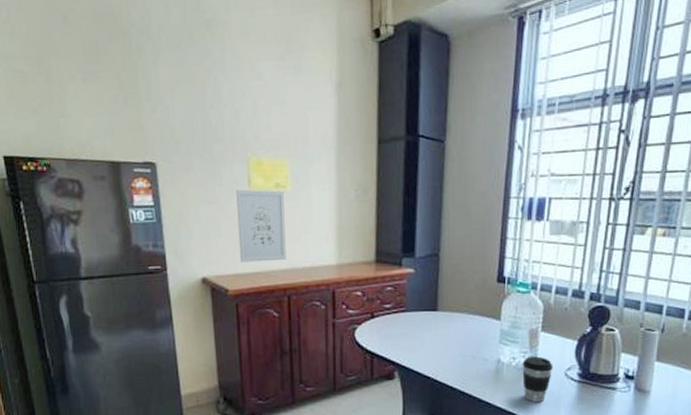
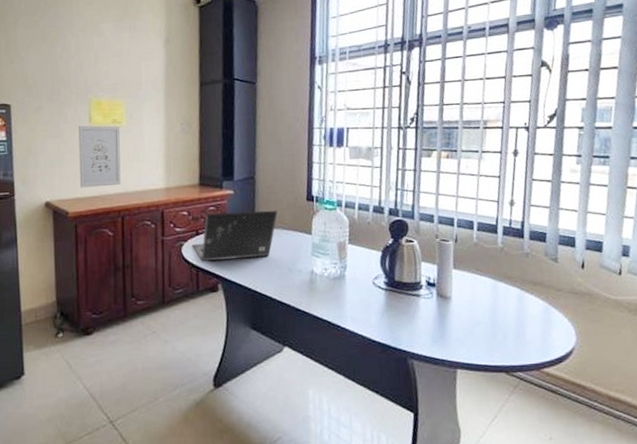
laptop: none [366,292,463,348] -> present [191,210,278,262]
coffee cup: present [522,356,554,403] -> none [333,267,362,311]

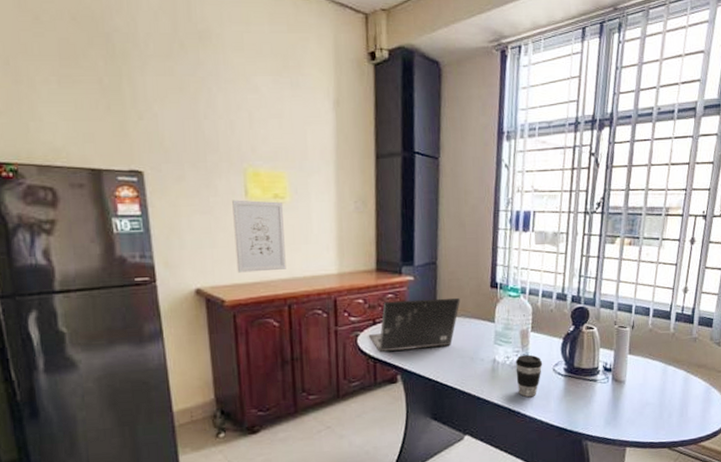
coffee cup: none [333,267,362,311] -> present [515,354,543,398]

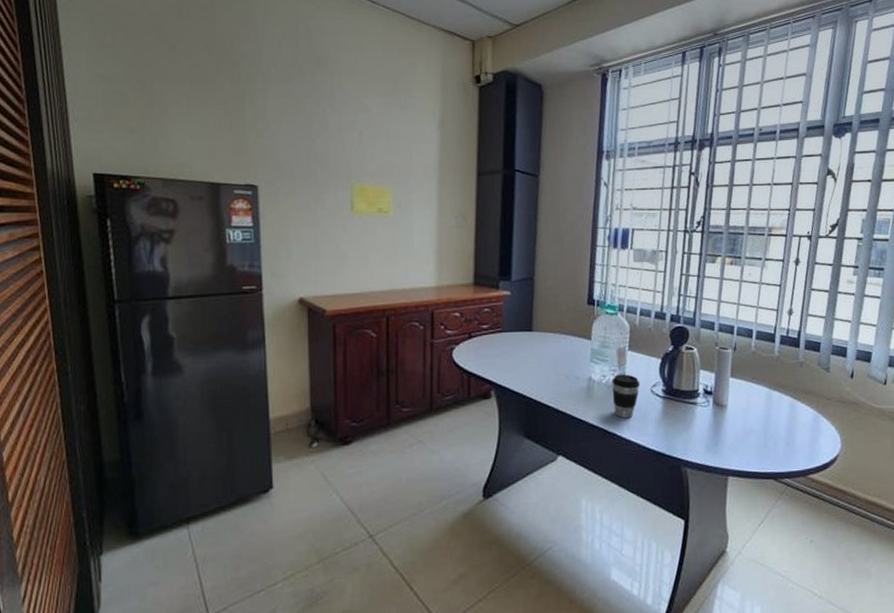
wall art: present [232,200,286,273] -> none [338,213,387,284]
laptop: present [368,297,460,353] -> none [463,313,557,367]

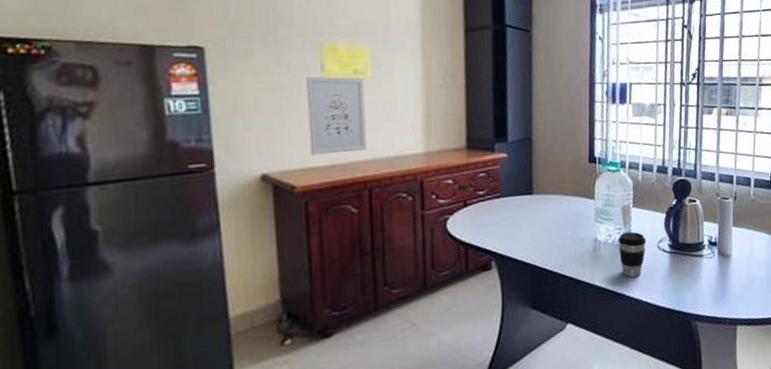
wall art: none [338,213,387,284] -> present [306,76,367,155]

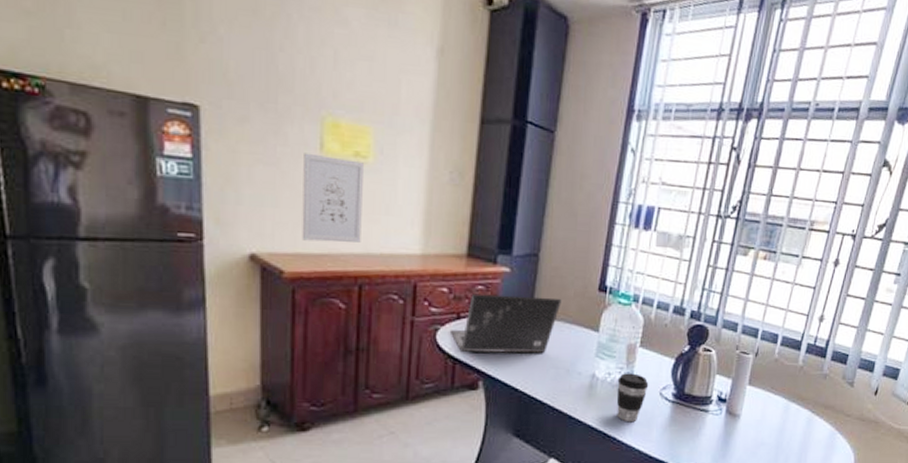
laptop: none [458,174,558,238] -> present [449,293,562,354]

